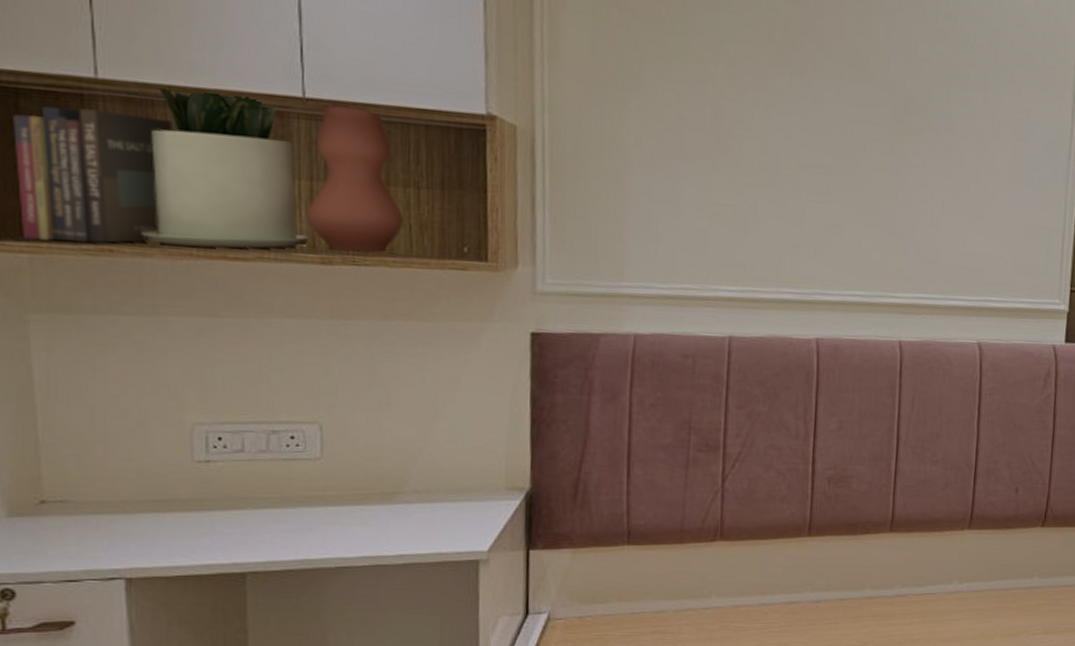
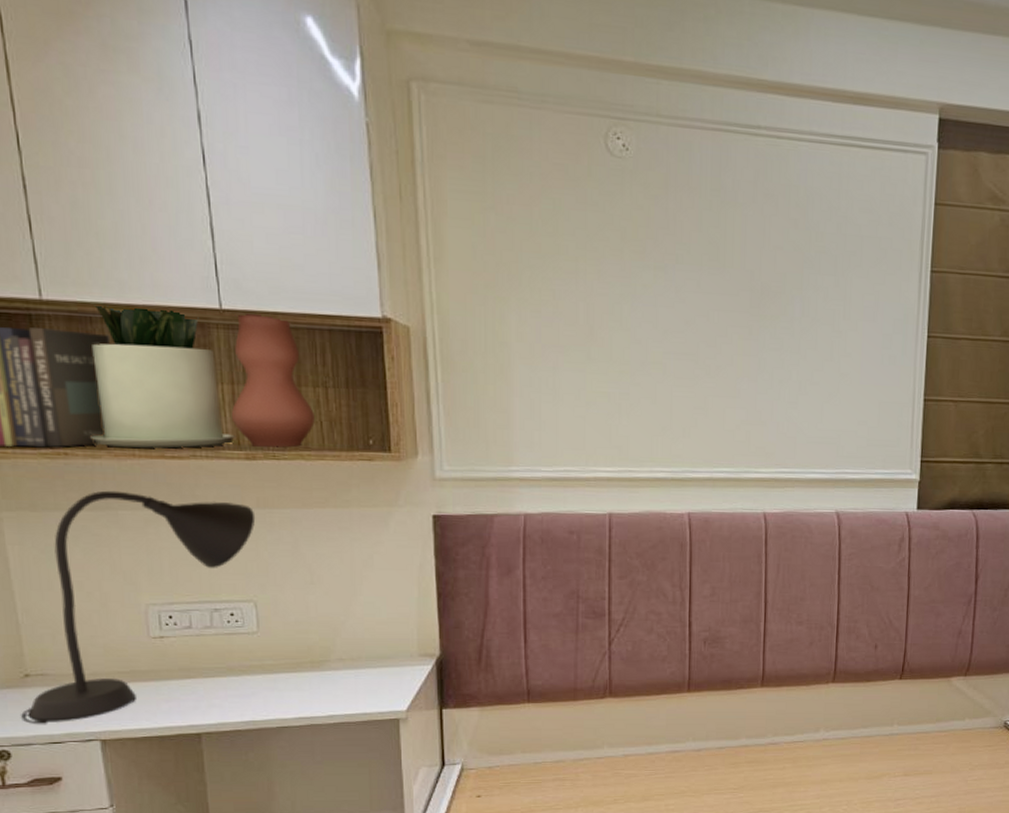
desk lamp: none [32,293,328,560] -> present [21,490,256,725]

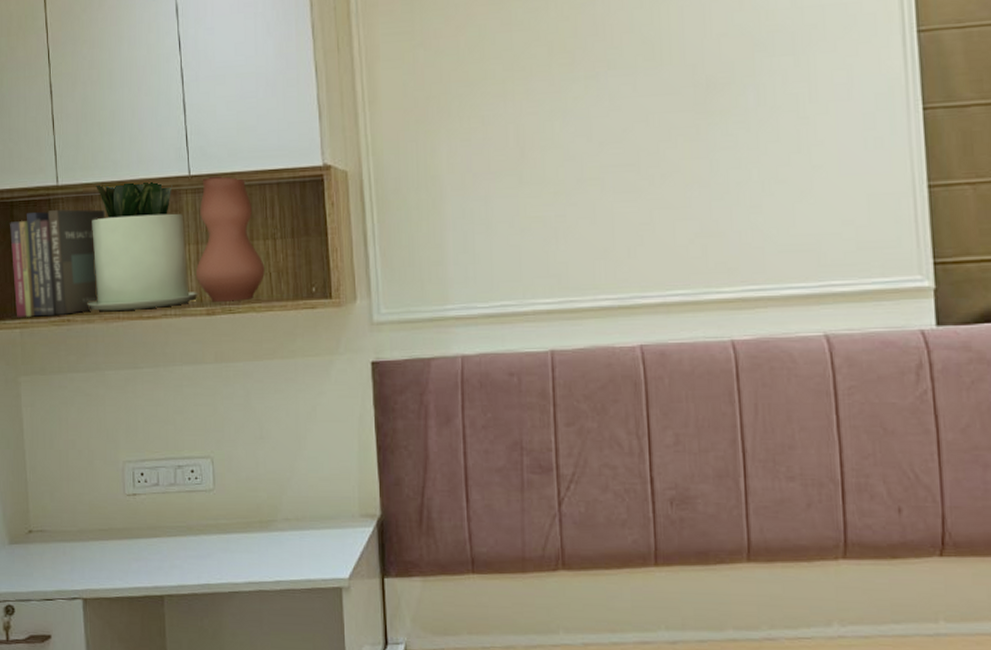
desk lamp: present [21,490,256,725] -> none [24,352,214,581]

